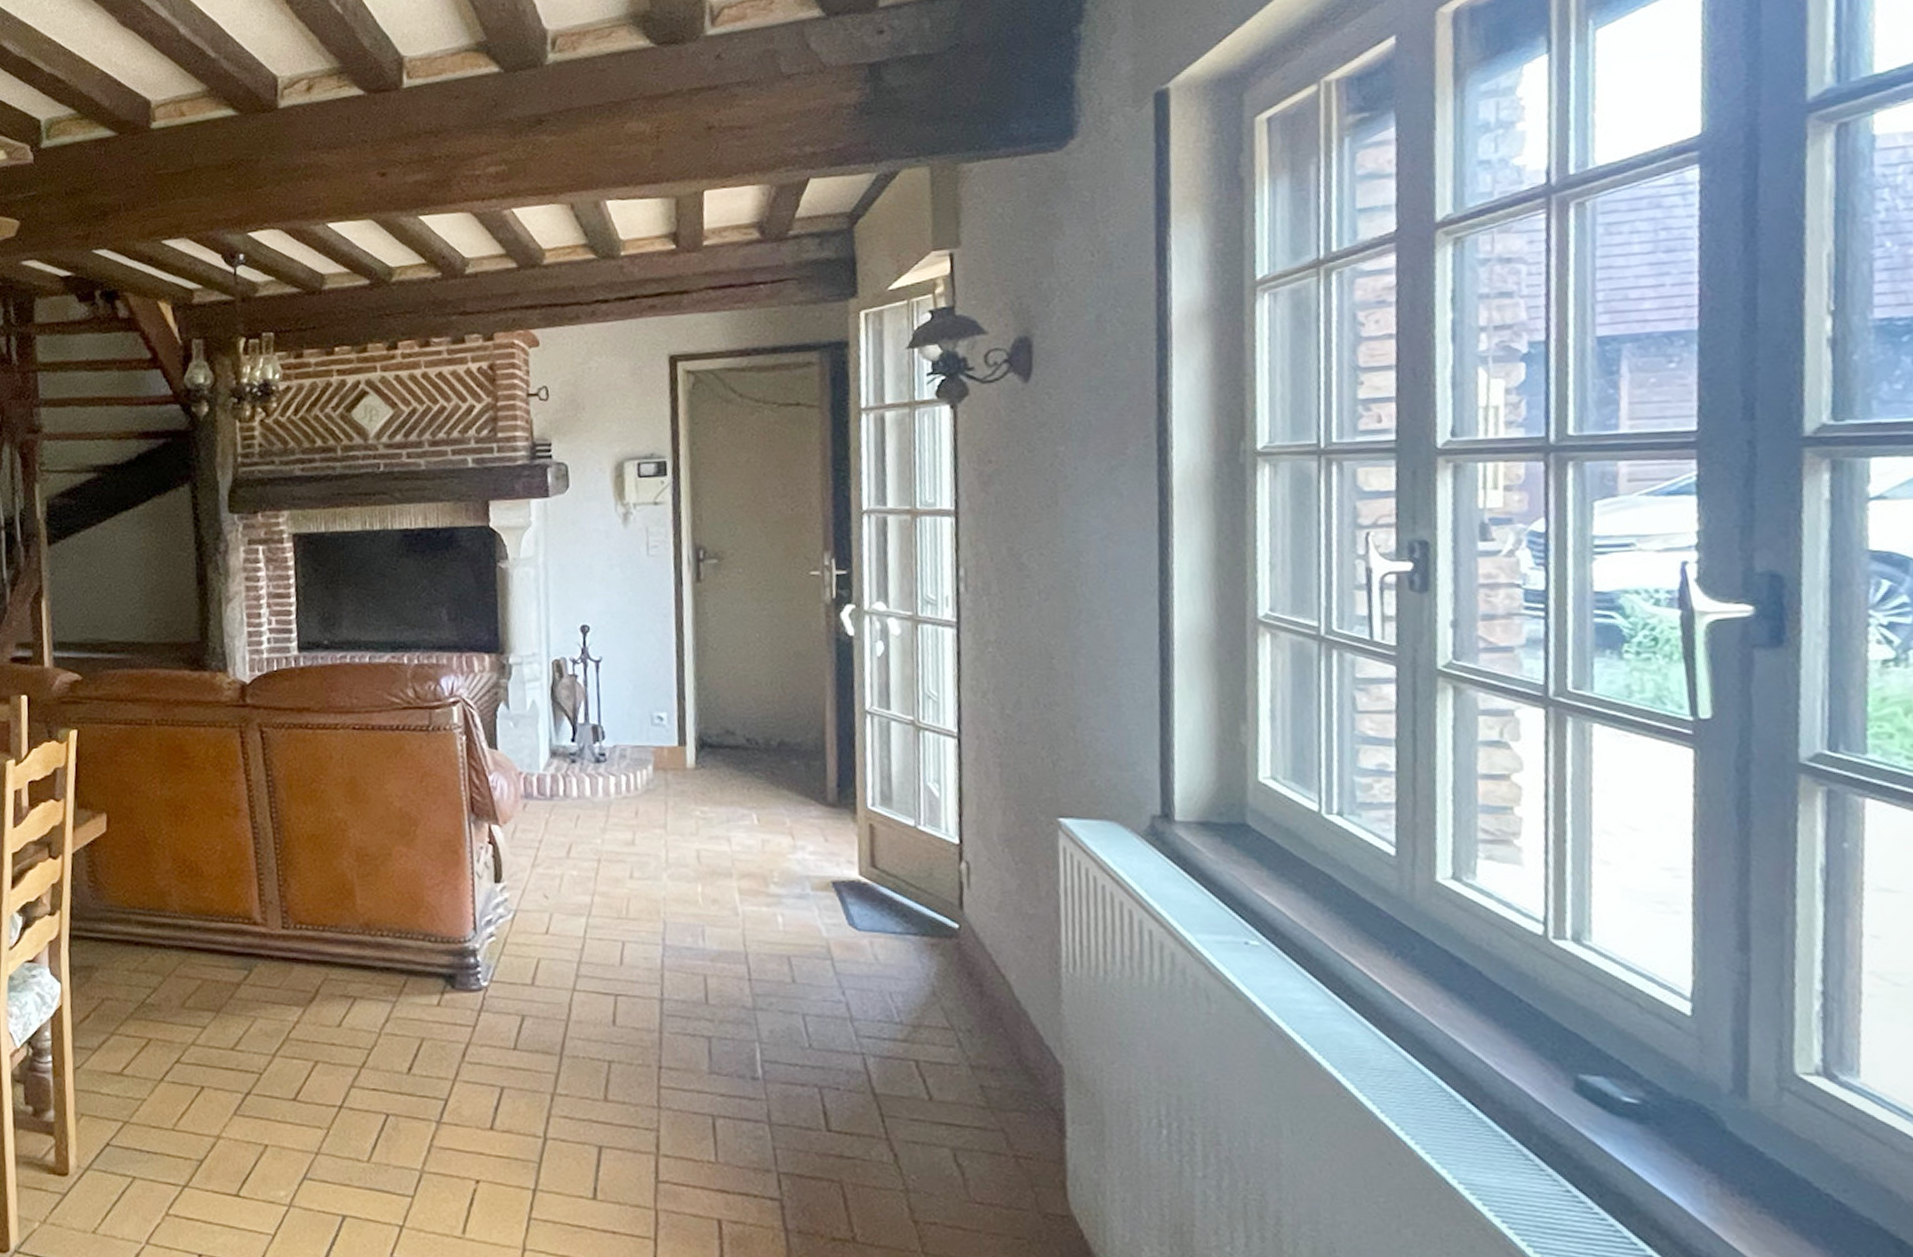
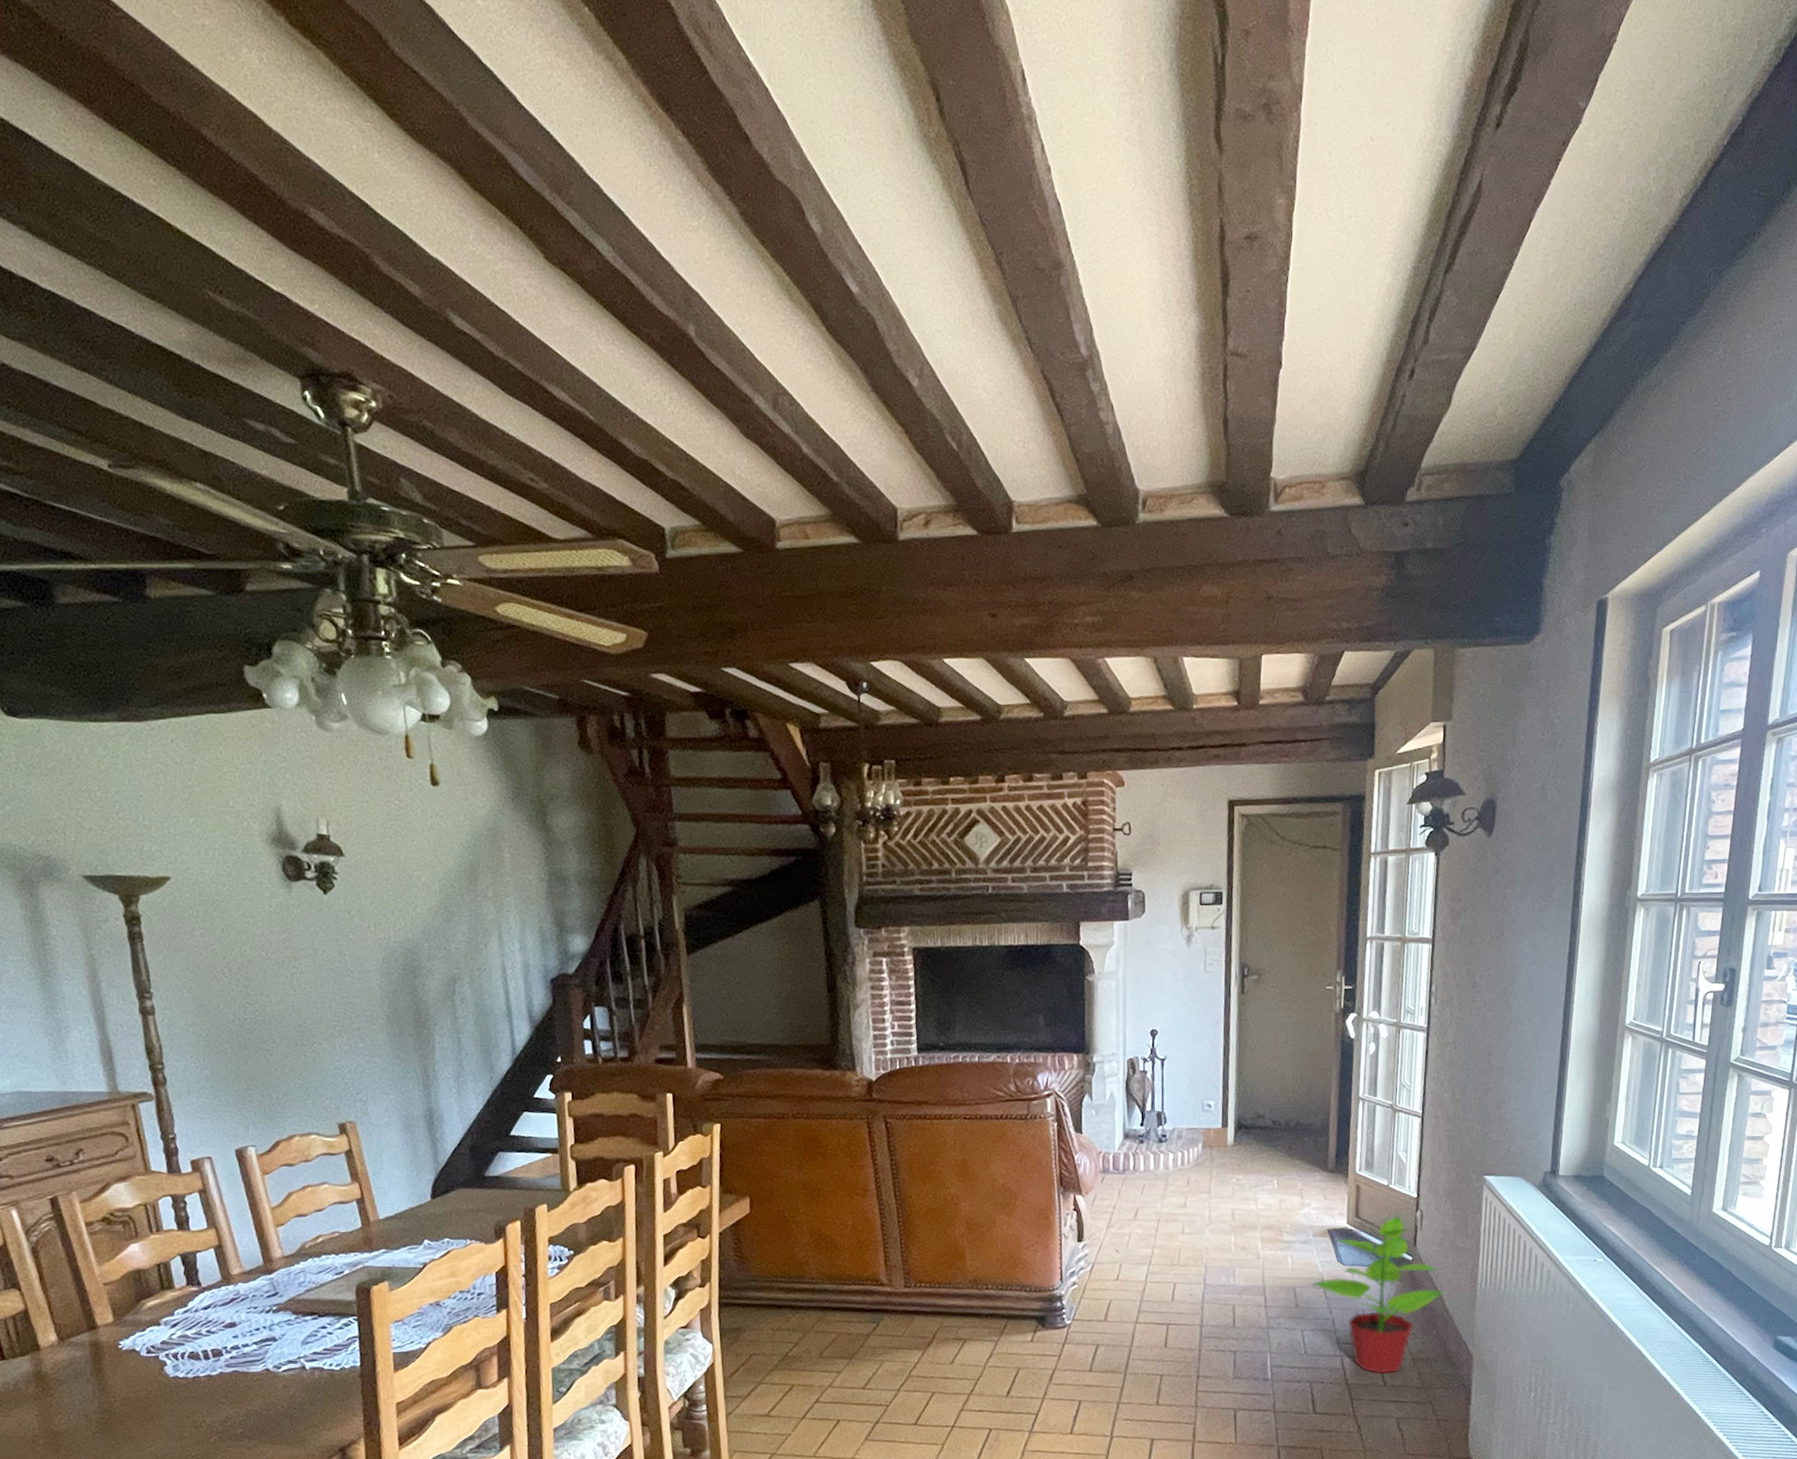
potted plant: none [815,868,1009,1083] -> present [1313,1216,1443,1374]

